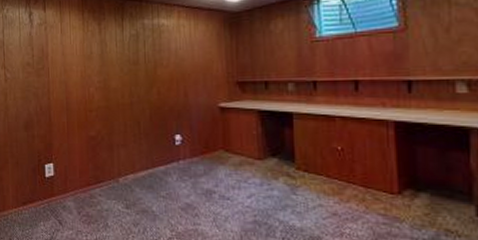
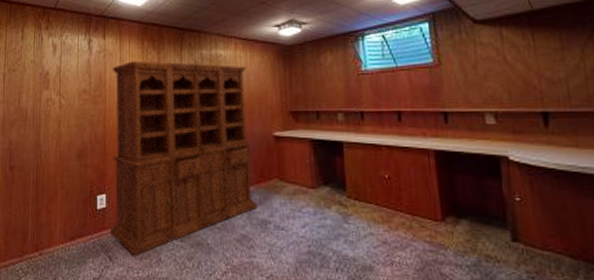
bookcase: none [53,32,202,221] -> present [109,61,258,256]

